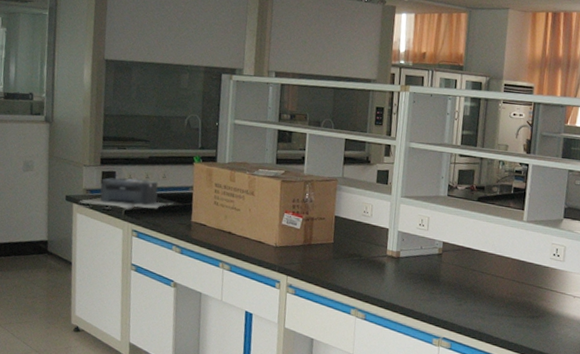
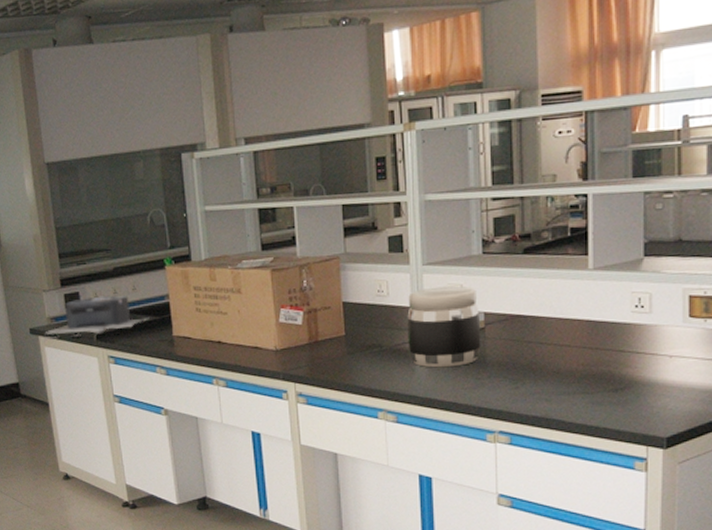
jar: none [381,215,440,282] -> present [407,285,481,368]

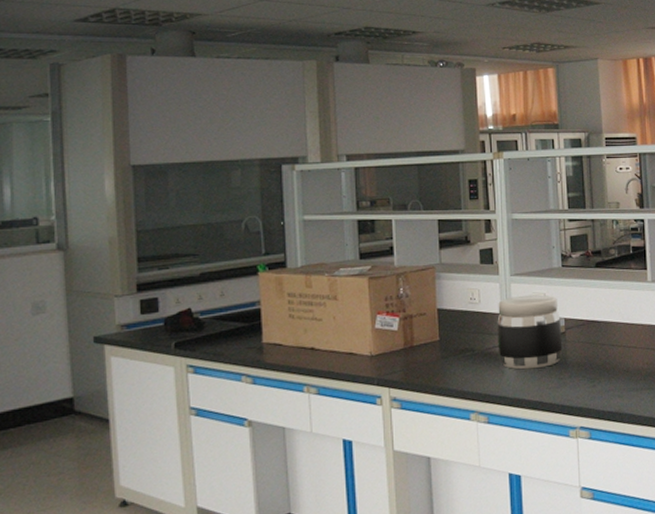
printer: present [45,295,150,340] -> none [112,301,237,349]

